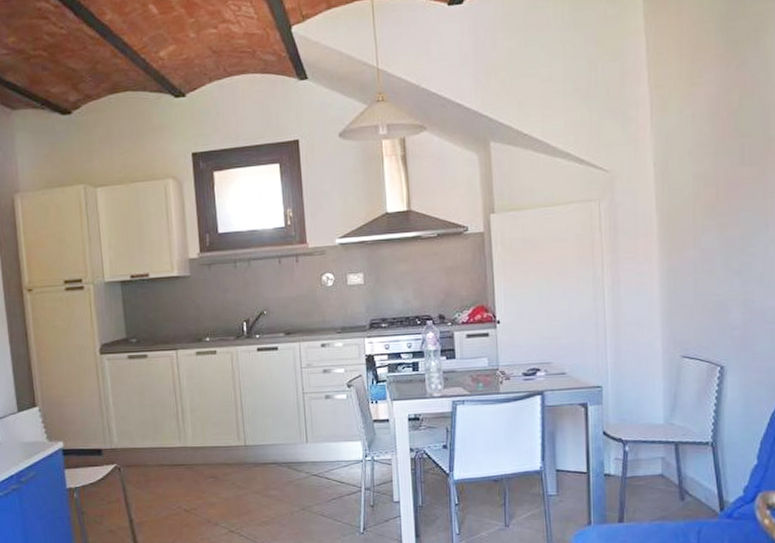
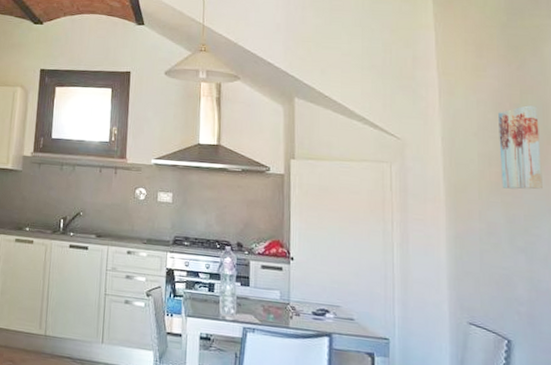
wall art: none [715,110,760,209] -> present [498,105,543,190]

